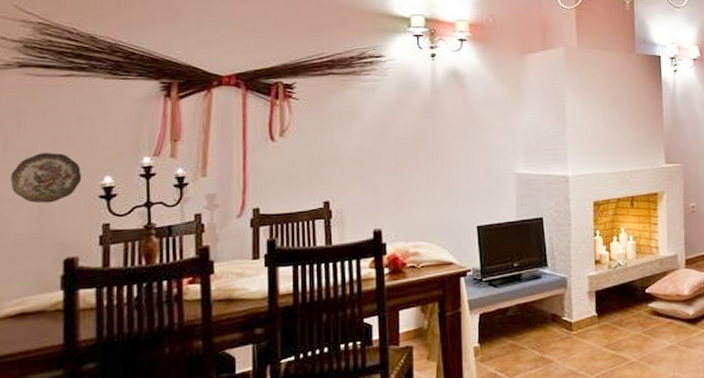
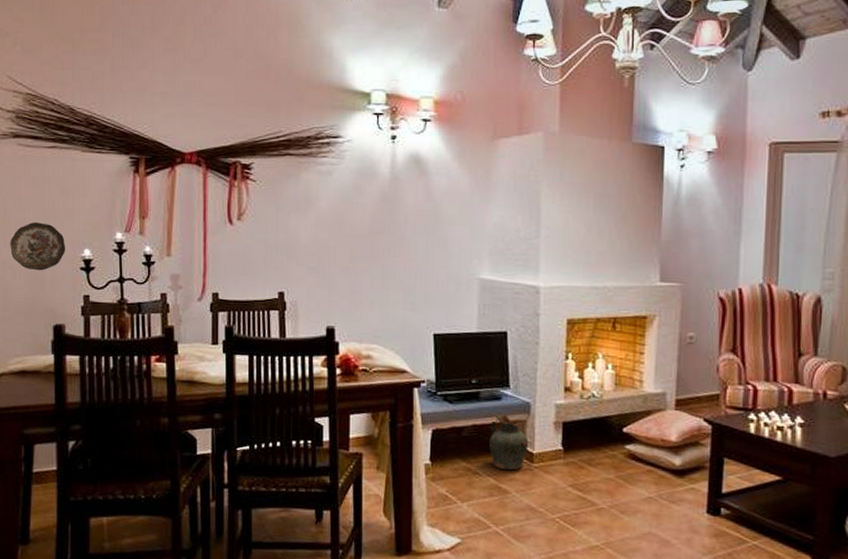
ceramic jug: none [532,291,567,341] -> present [490,414,529,470]

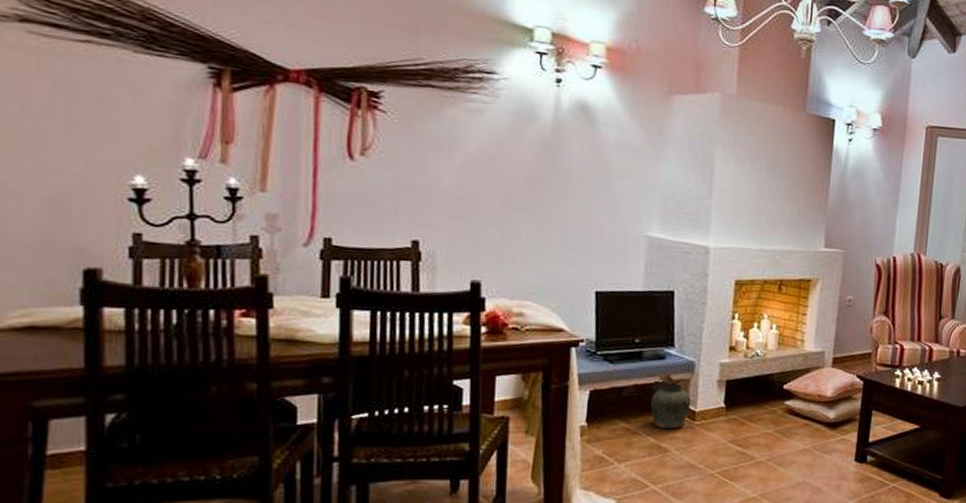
decorative plate: present [10,222,66,271] -> none [12,135,106,199]

